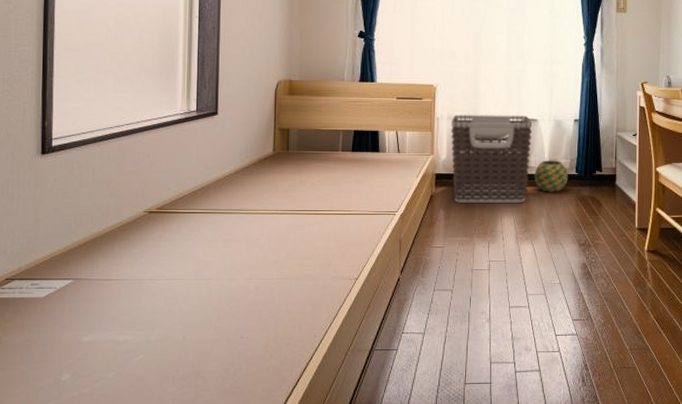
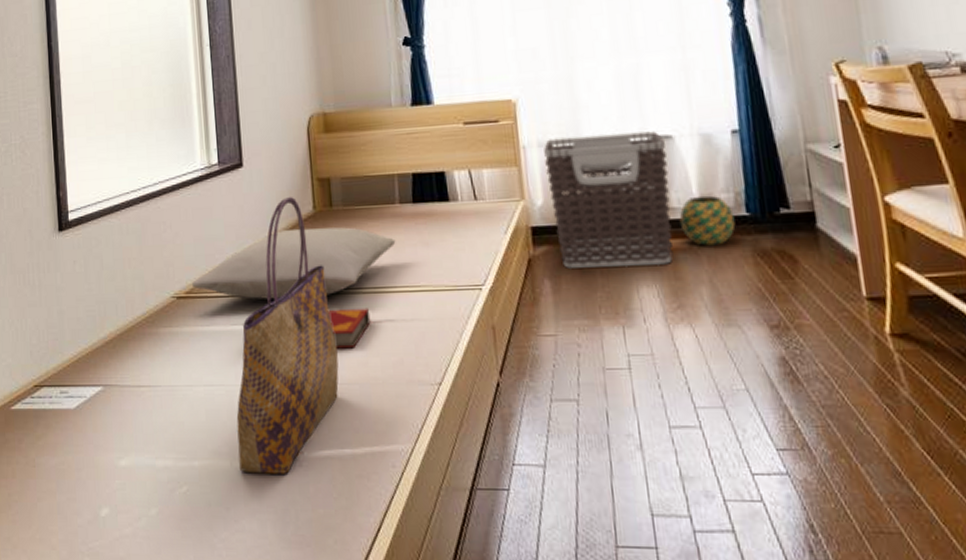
pillow: none [164,164,336,216] -> present [192,227,396,300]
tote bag: none [190,140,281,344] -> present [236,196,339,474]
hardback book: none [277,225,310,254] -> present [328,308,371,349]

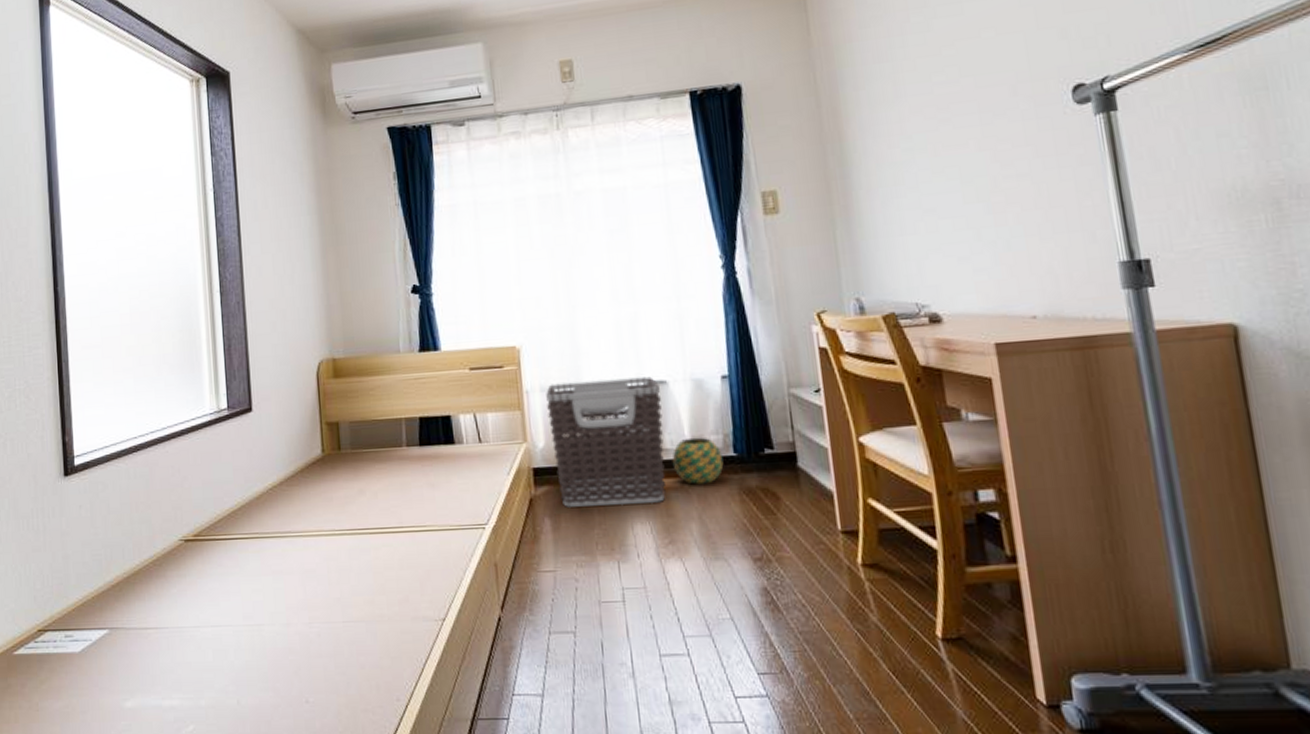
pillow: present [192,227,396,300] -> none [200,470,403,541]
tote bag: present [236,196,339,474] -> none [244,440,346,711]
hardback book: present [328,308,371,349] -> none [336,548,377,588]

